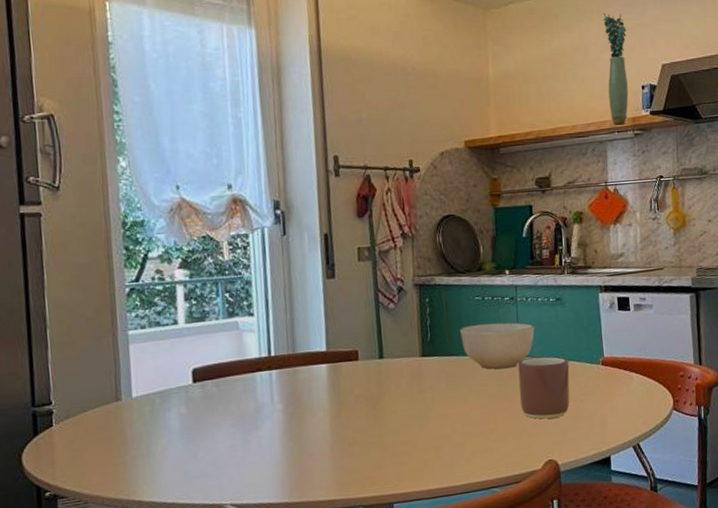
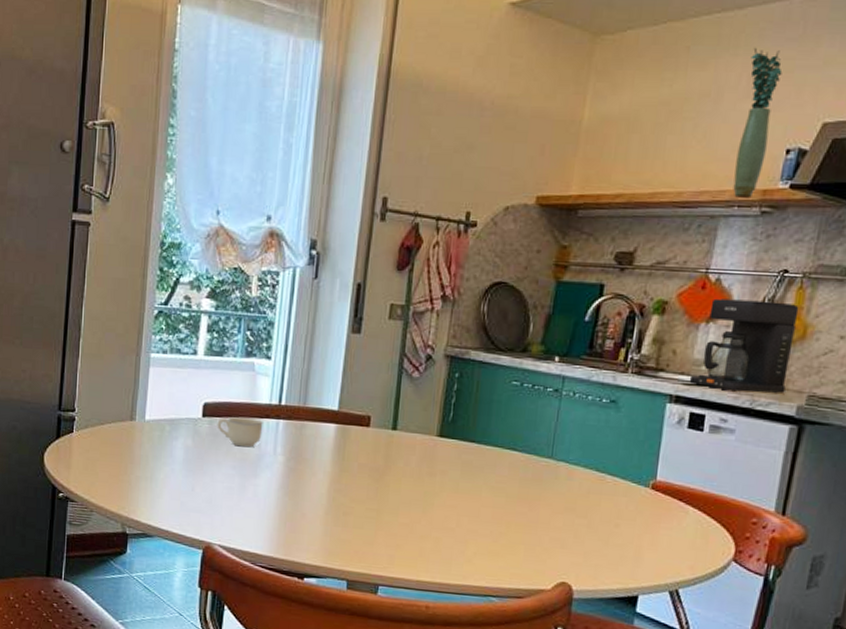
cup: none [209,374,257,404] -> present [217,416,263,448]
bowl: present [460,322,535,370] -> none [486,412,577,470]
mug: present [517,356,570,419] -> none [541,462,611,538]
coffee maker: none [611,201,681,275] -> present [689,298,799,394]

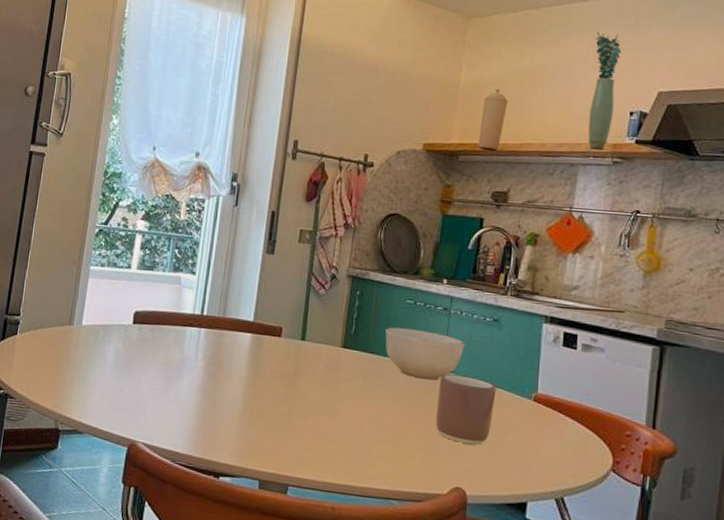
cup: present [217,416,263,448] -> none [145,324,187,353]
bowl: none [486,412,577,470] -> present [385,327,465,381]
mug: none [541,462,611,538] -> present [435,374,497,445]
canister: none [601,126,640,204] -> present [478,89,508,152]
coffee maker: present [689,298,799,394] -> none [561,233,652,318]

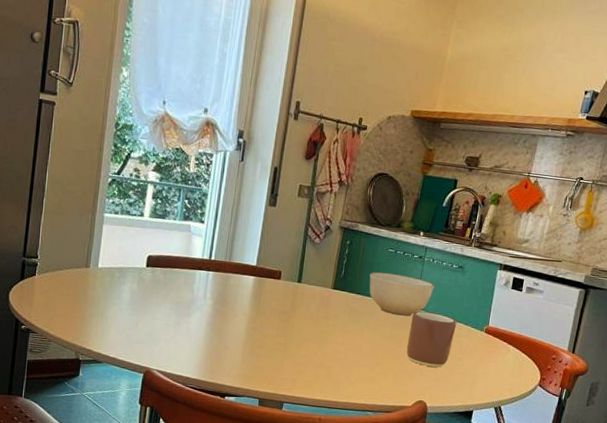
canister: present [478,89,508,152] -> none [458,63,486,121]
vase: present [588,32,622,150] -> none [548,16,585,124]

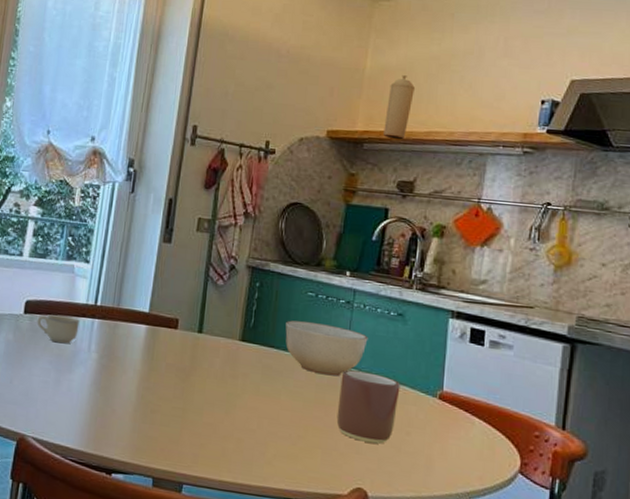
cup: none [158,267,196,293] -> present [37,314,80,344]
canister: none [458,63,486,121] -> present [383,75,415,140]

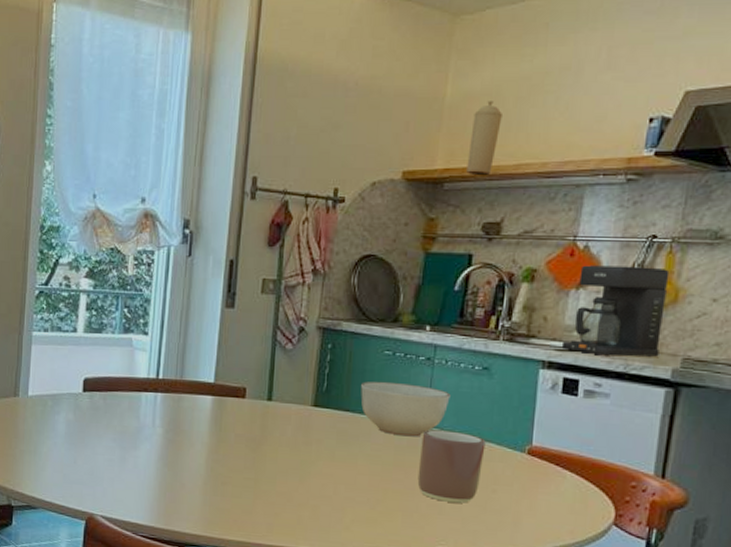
cup: present [37,314,80,344] -> none [97,390,142,420]
coffee maker: none [468,225,563,314] -> present [561,265,670,358]

